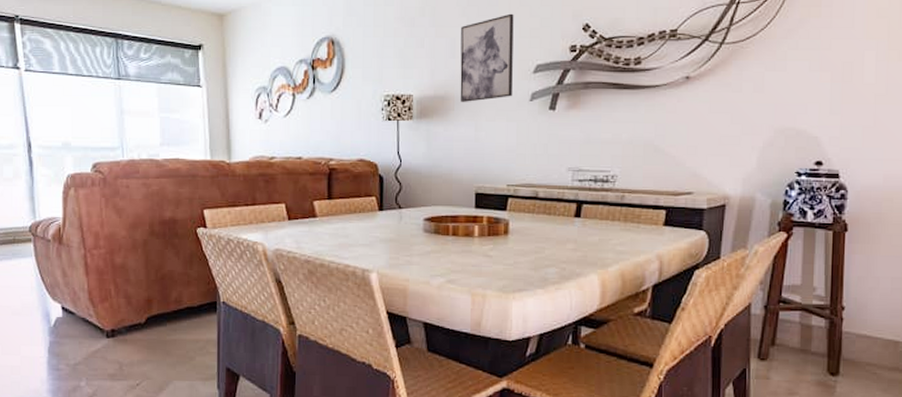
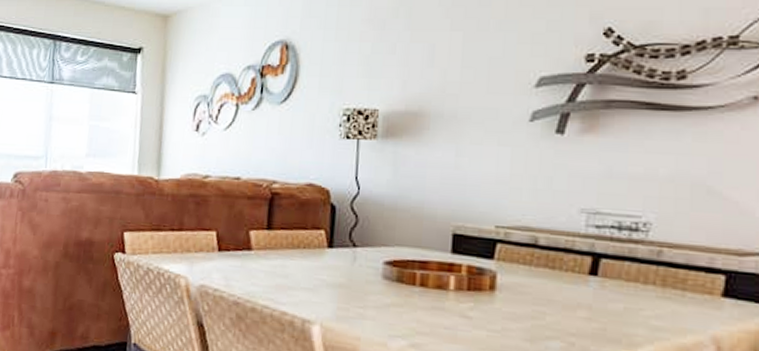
wall art: present [460,13,514,102] -> none [438,15,511,120]

